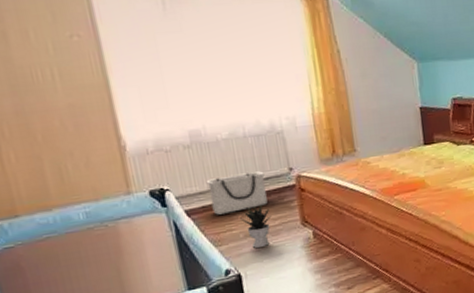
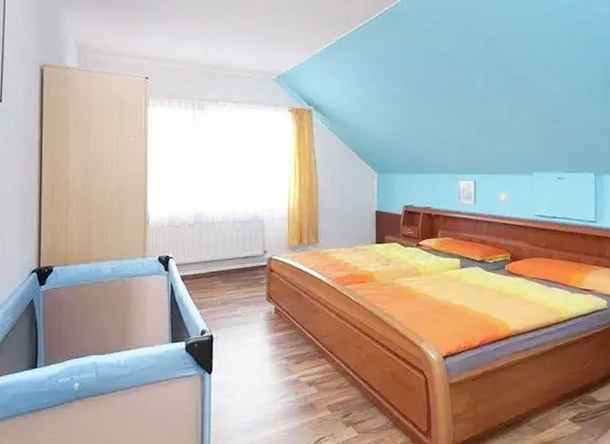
storage bin: present [206,171,268,215] -> none [200,251,244,283]
potted plant: present [240,204,272,248] -> none [220,277,244,315]

